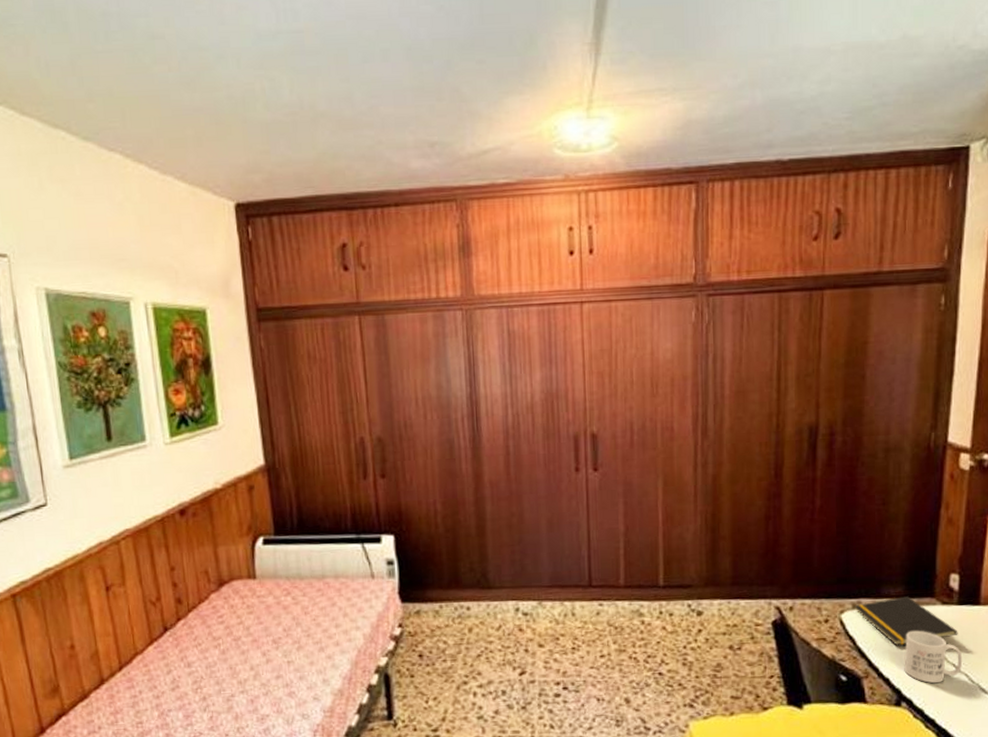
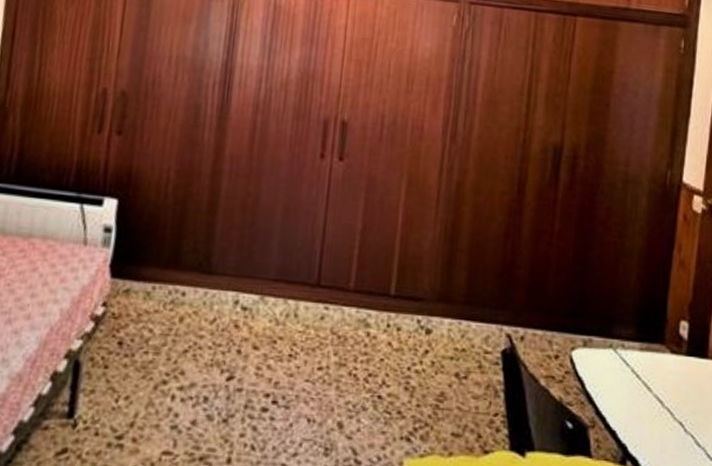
notepad: present [854,596,958,646] -> none [585,339,686,394]
mug: present [904,630,963,684] -> none [631,379,690,443]

